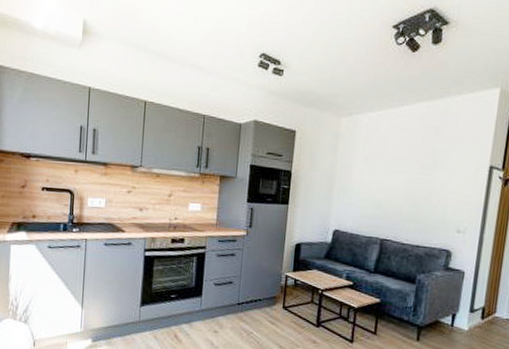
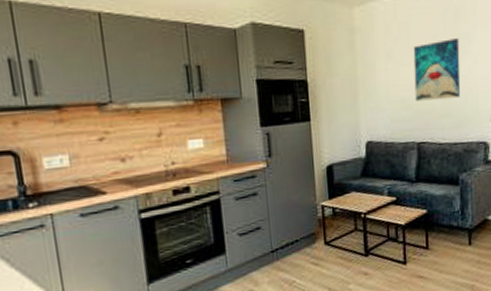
wall art: none [385,153,436,207] -> present [413,38,461,102]

